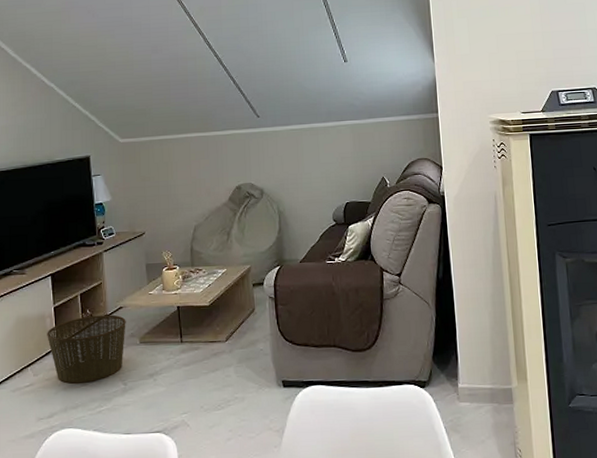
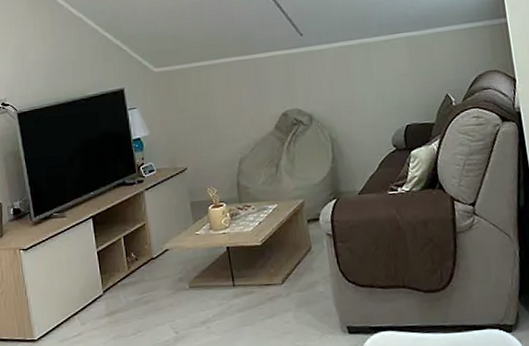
basket: present [47,314,126,384] -> none [92,258,174,333]

